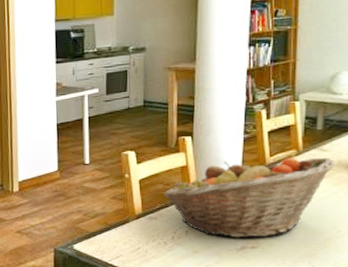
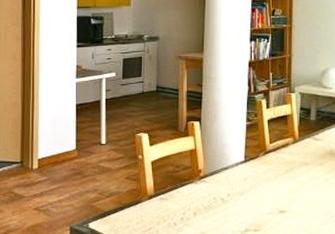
fruit basket: present [164,157,335,238] -> none [174,145,327,221]

